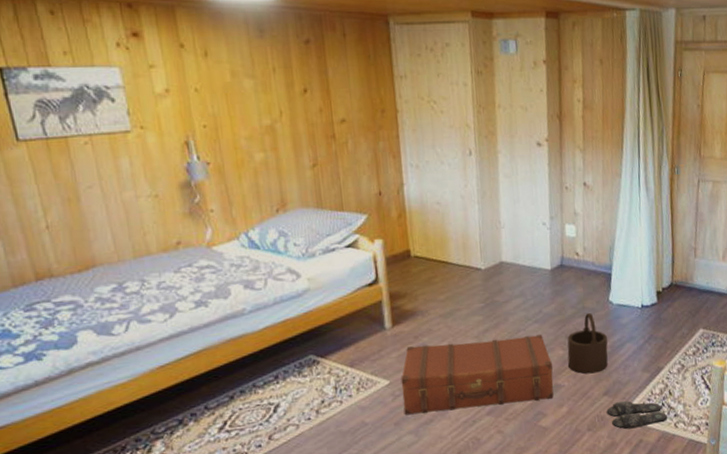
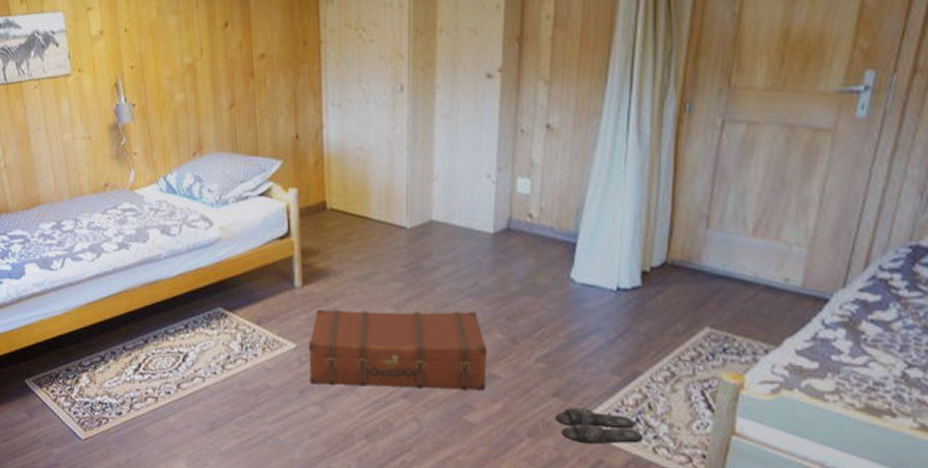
wooden bucket: present [567,313,608,374] -> none [507,292,565,367]

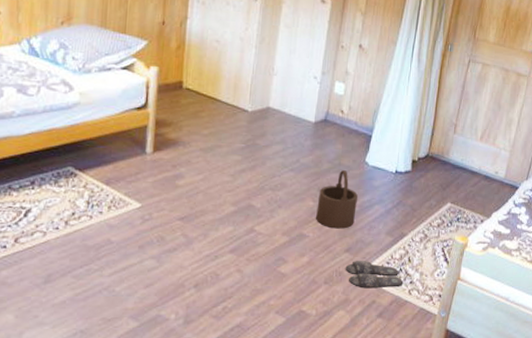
suitcase: present [308,309,488,390] -> none [150,174,302,247]
wooden bucket: none [507,292,565,367] -> present [316,170,359,229]

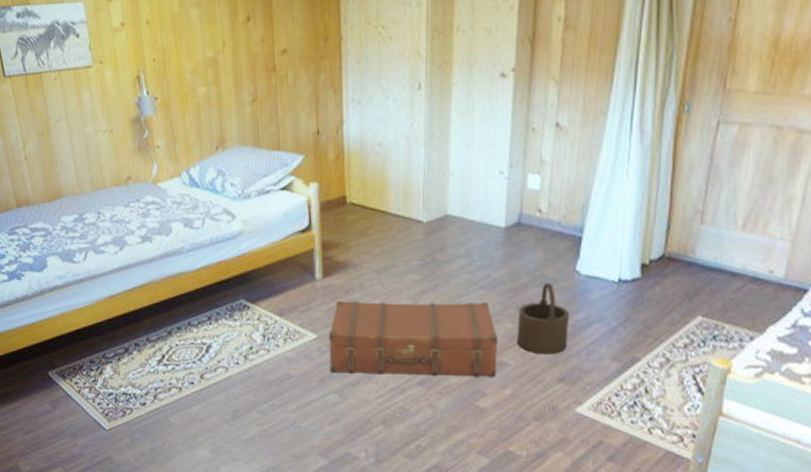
suitcase: none [150,174,302,247] -> present [328,301,499,377]
slippers: present [345,261,403,289] -> none [560,393,639,426]

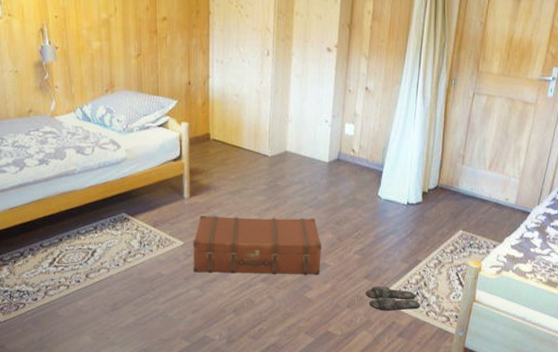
wooden bucket: present [517,283,570,355] -> none [336,205,374,258]
slippers: none [560,393,639,426] -> present [365,286,420,311]

